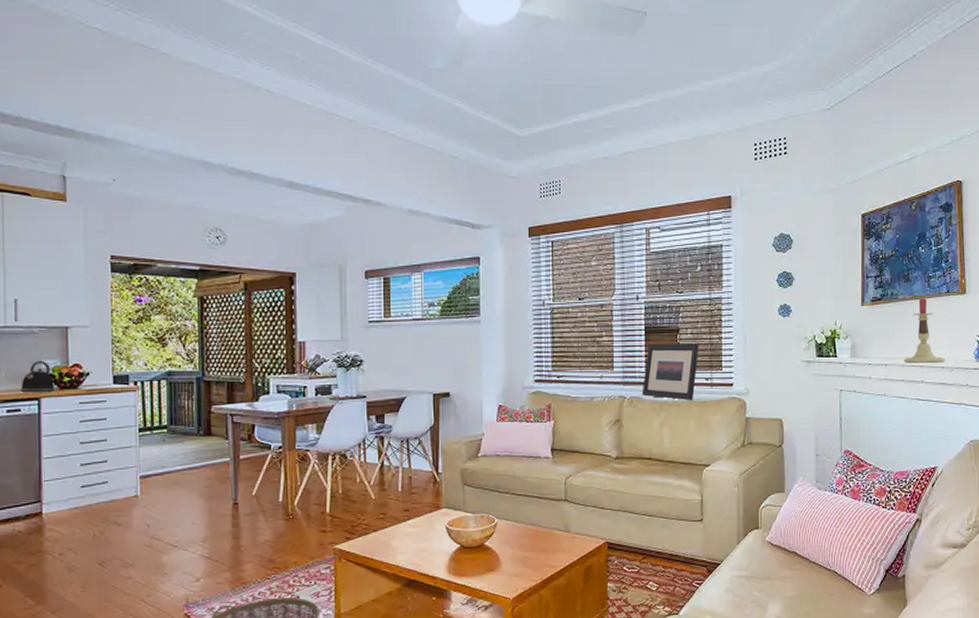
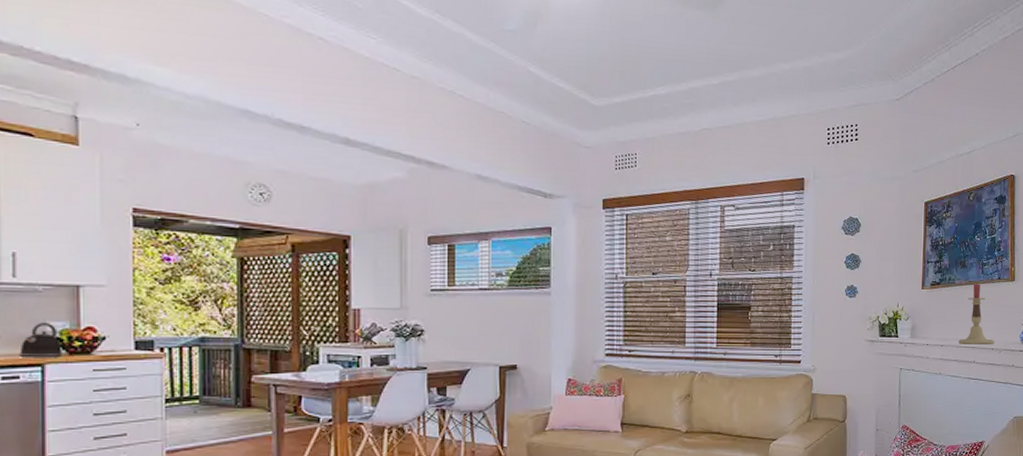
picture frame: present [641,343,699,401] -> none [712,320,770,377]

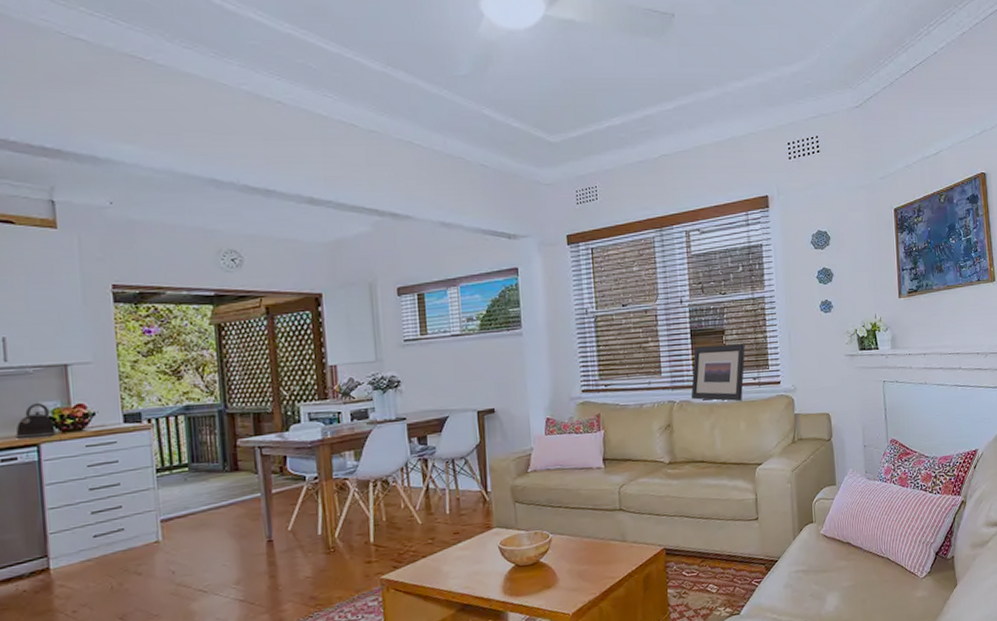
picture frame: none [712,320,770,377] -> present [691,344,746,402]
candlestick: present [958,284,994,344] -> none [941,287,979,351]

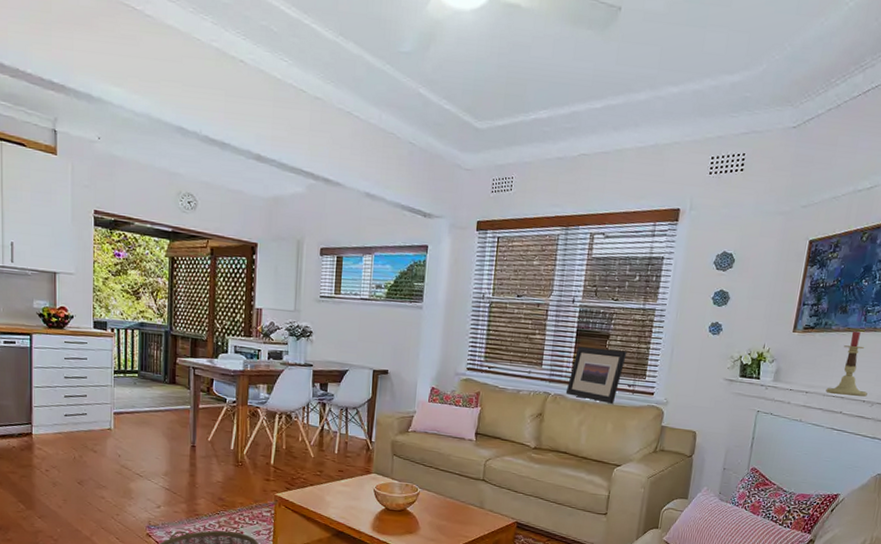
kettle: present [15,402,56,440] -> none [16,300,44,330]
candlestick: none [941,287,979,351] -> present [826,331,867,397]

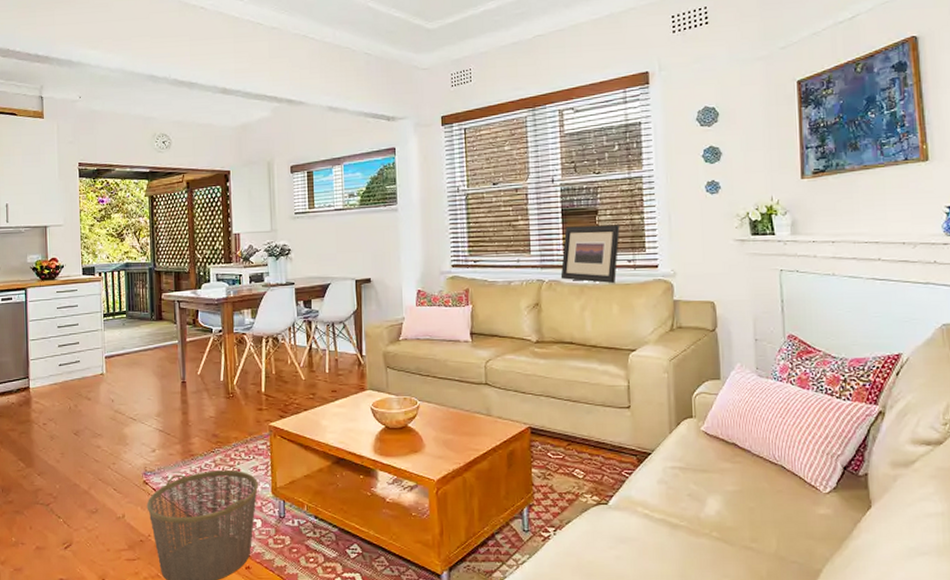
candlestick: present [826,331,867,397] -> none [855,167,906,239]

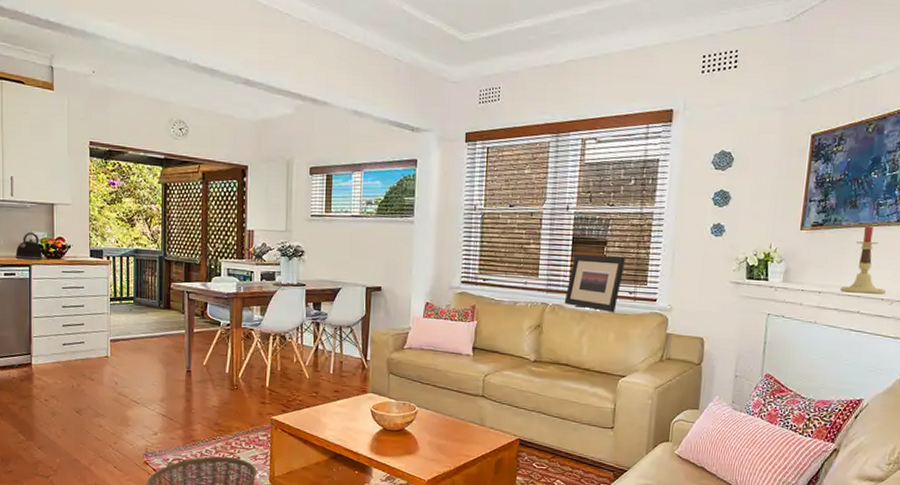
kettle: none [12,255,37,284] -> present [15,232,42,261]
candlestick: none [855,167,906,239] -> present [840,226,886,295]

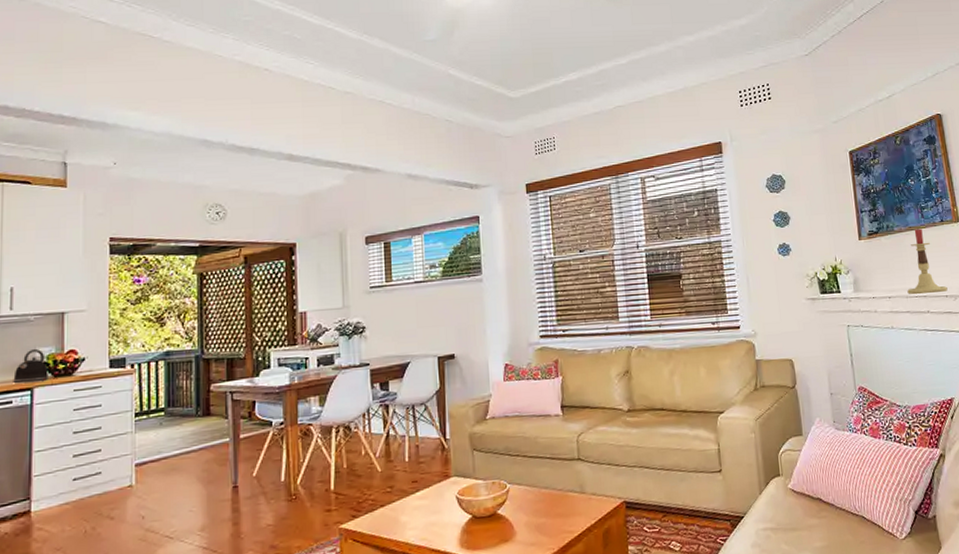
picture frame: present [564,254,626,313] -> none [649,288,703,347]

